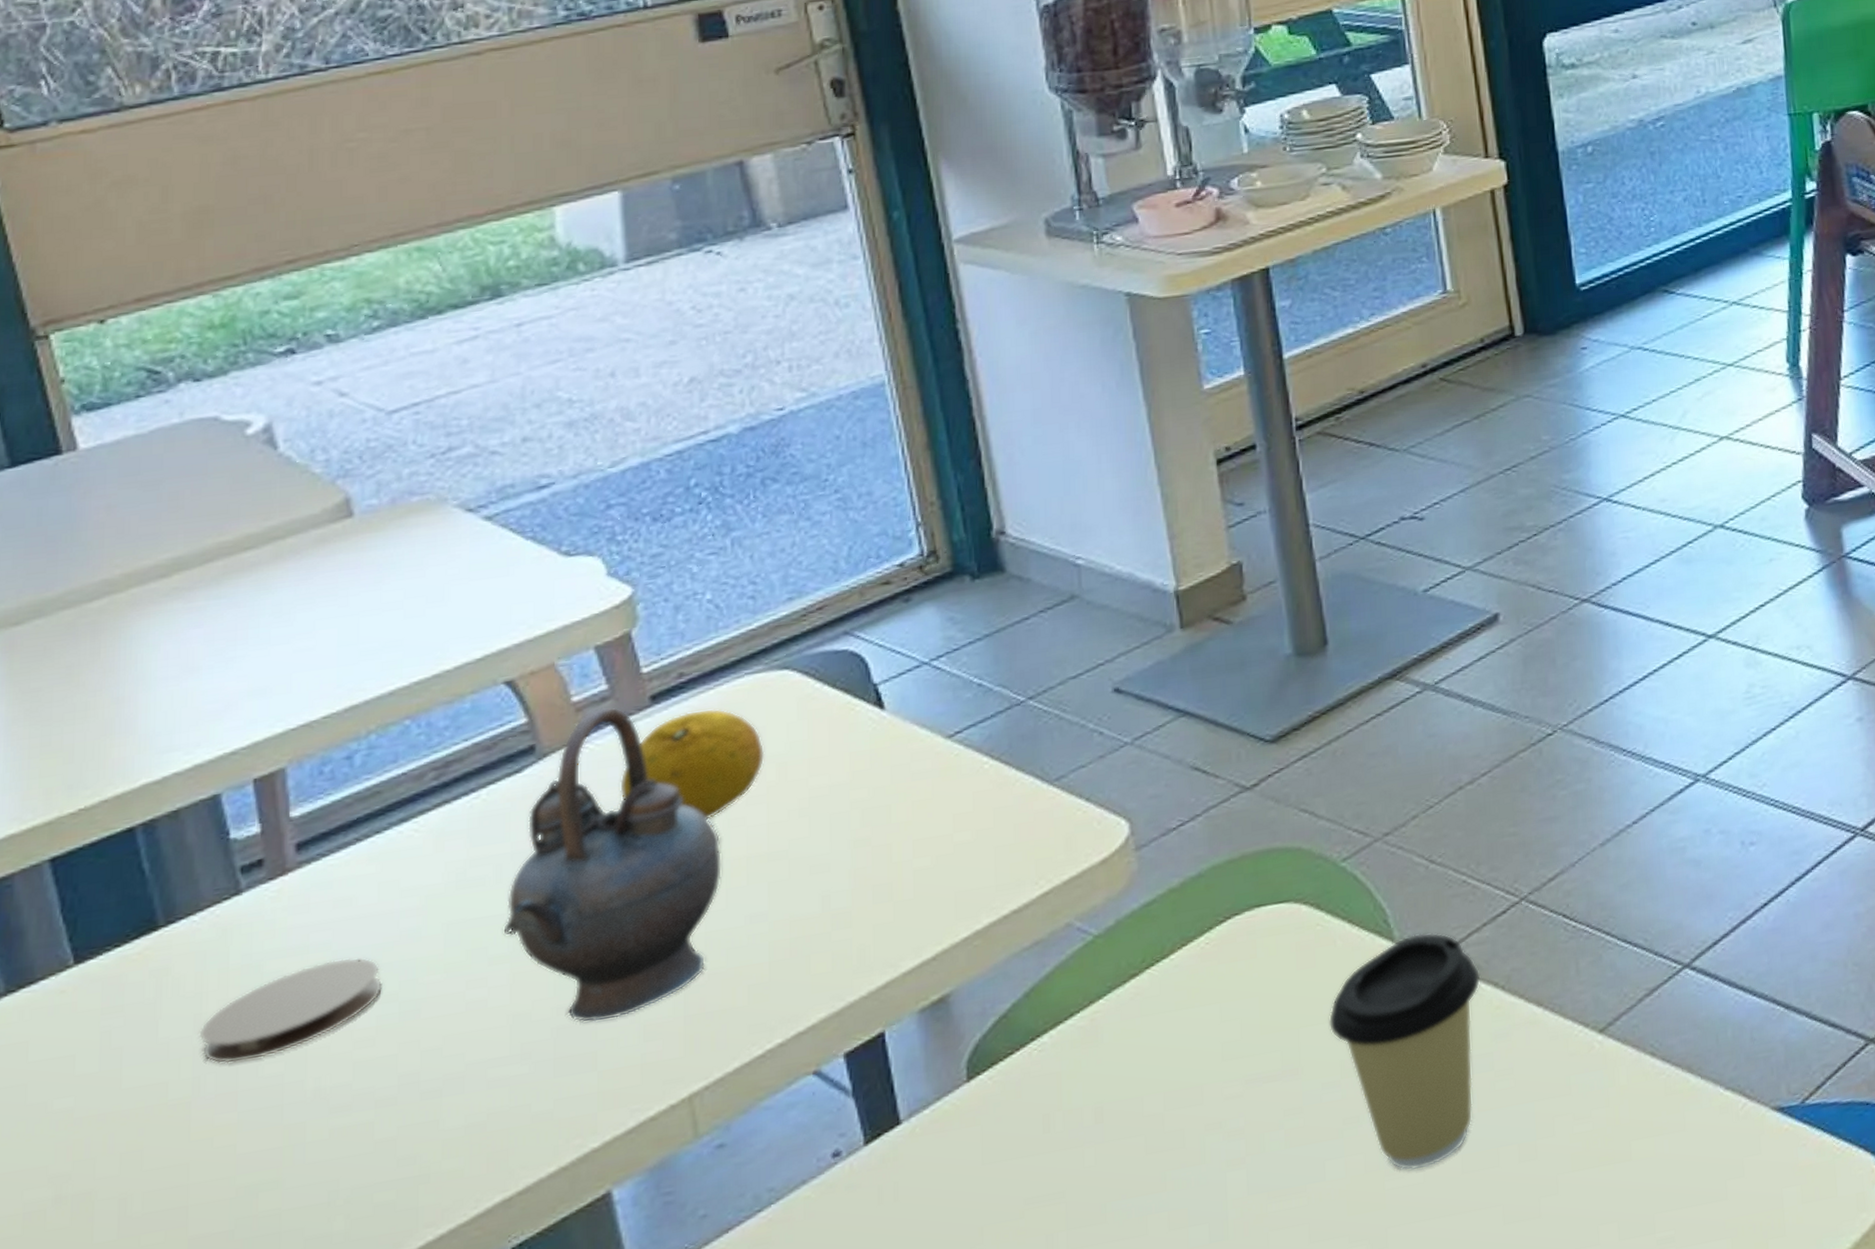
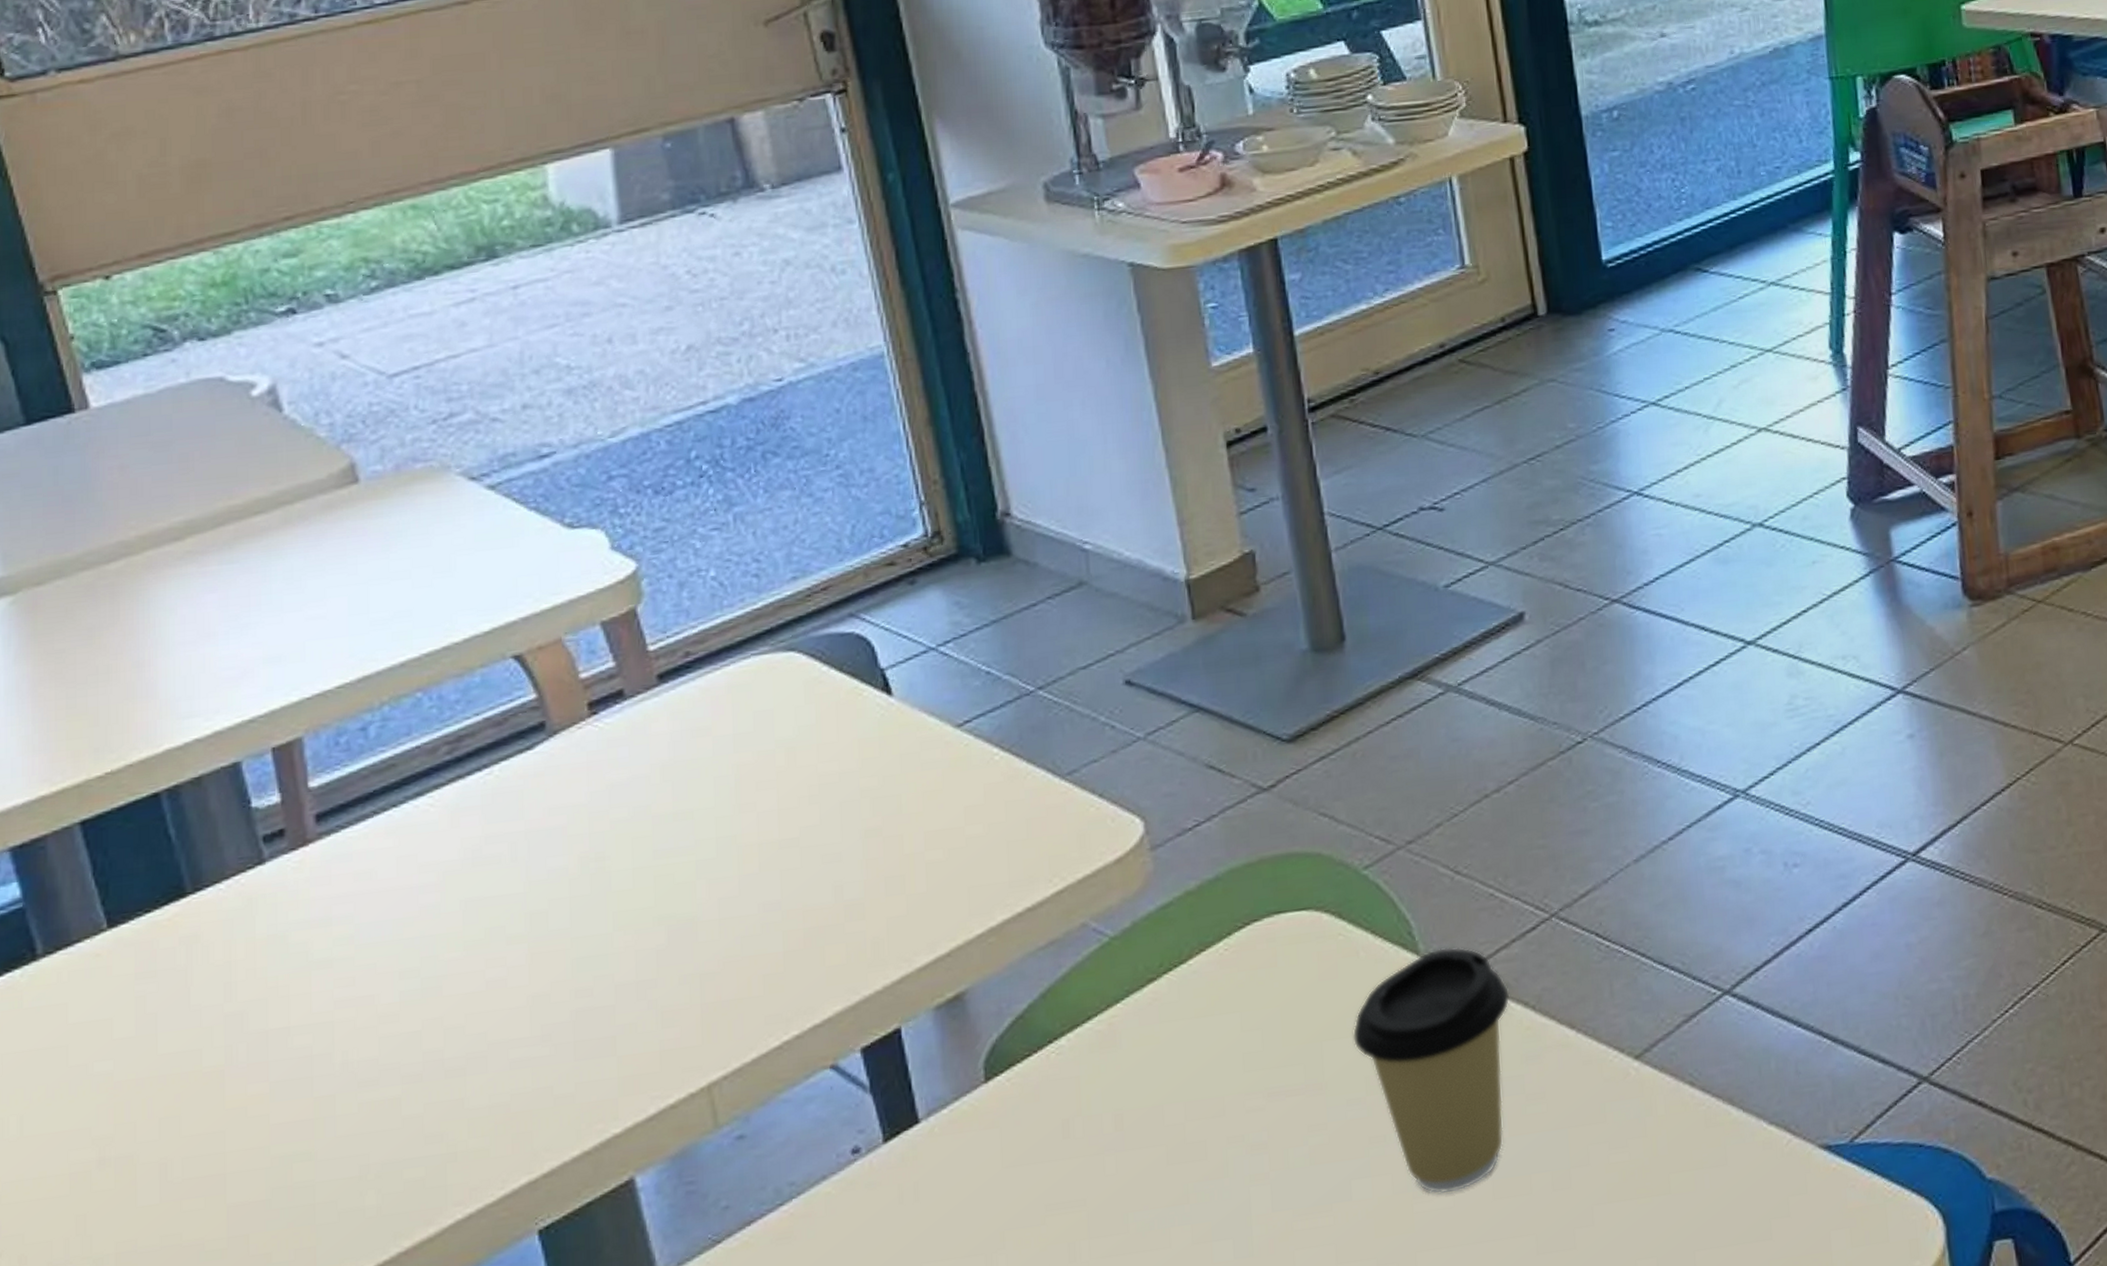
coaster: present [199,957,383,1064] -> none [229,931,405,1034]
teapot: present [503,706,723,1023] -> none [520,683,735,1007]
fruit: present [620,708,765,820] -> none [630,689,774,805]

